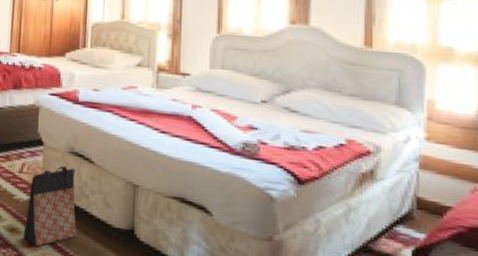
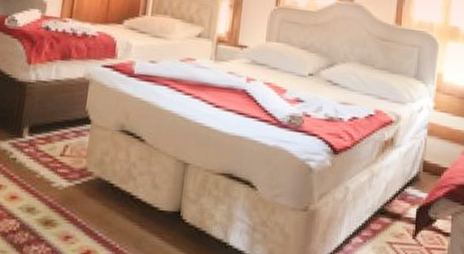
bag: present [23,165,77,247] -> none [59,145,124,239]

